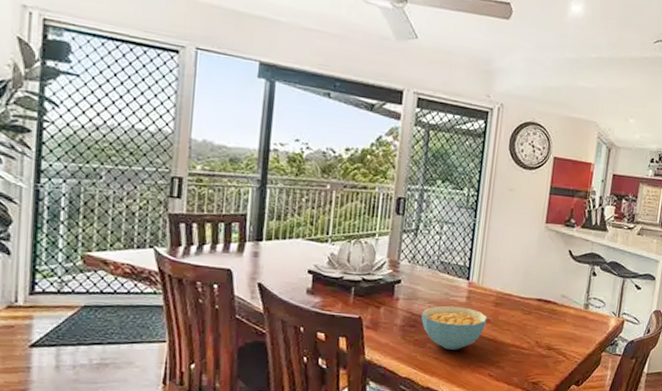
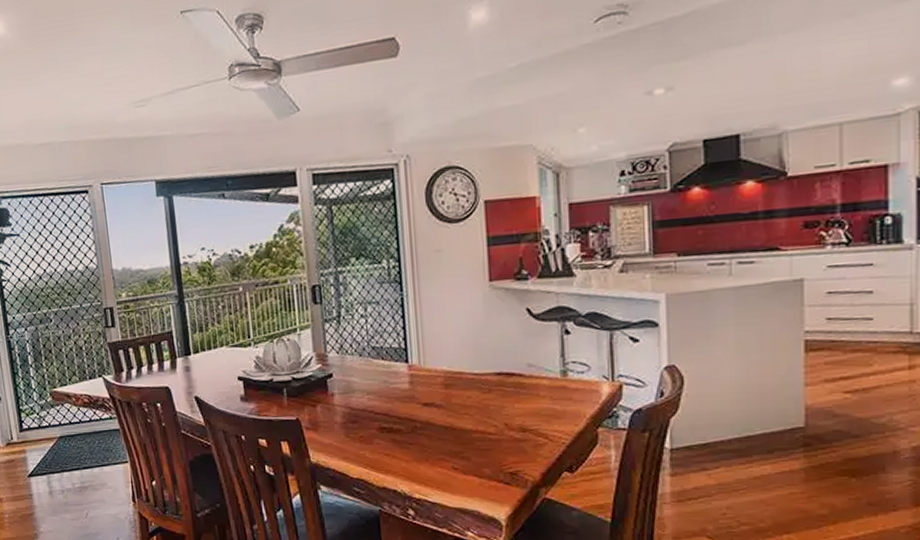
cereal bowl: present [421,305,487,350] -> none [362,394,439,444]

